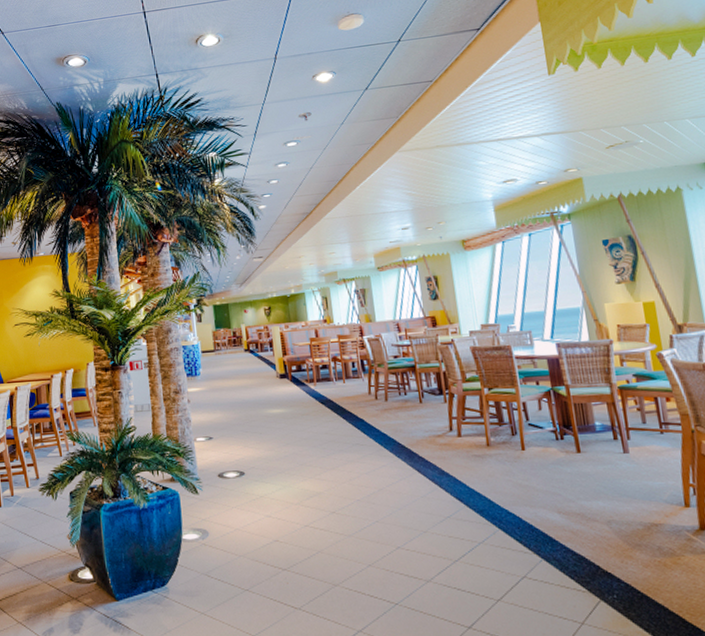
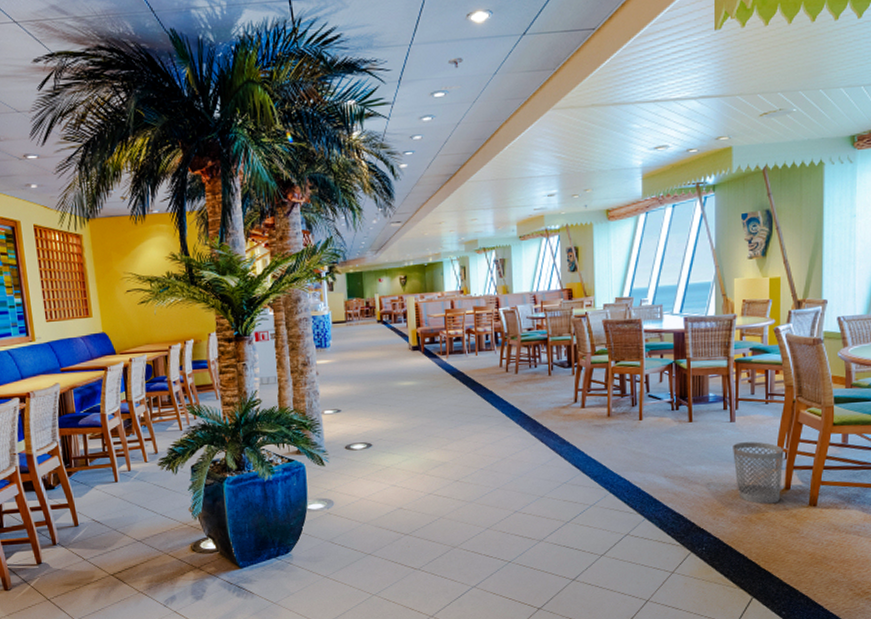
wastebasket: none [630,475,696,547] -> present [733,441,784,504]

